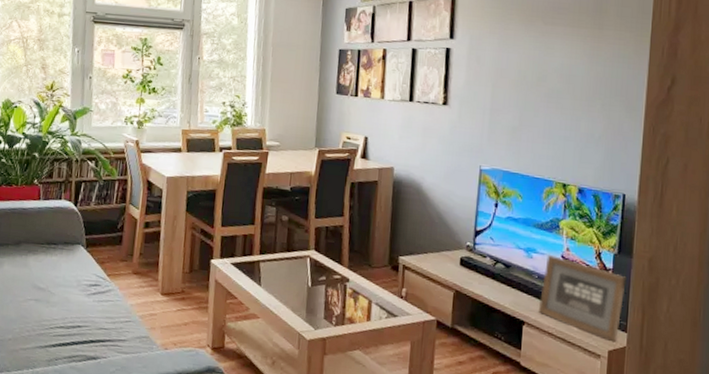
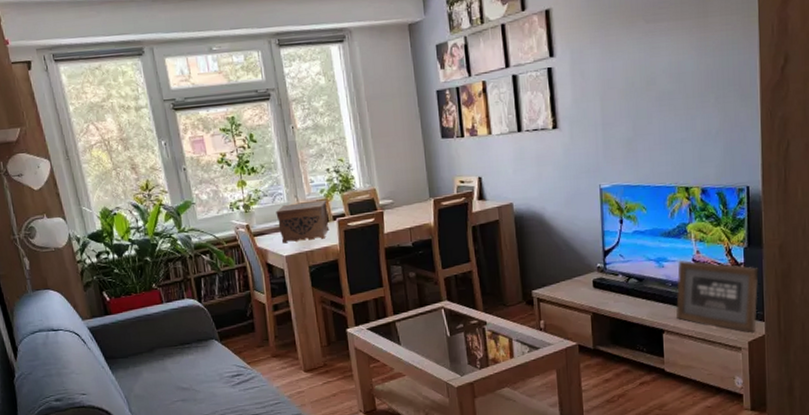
decorative box: none [166,127,217,167] -> present [276,200,330,244]

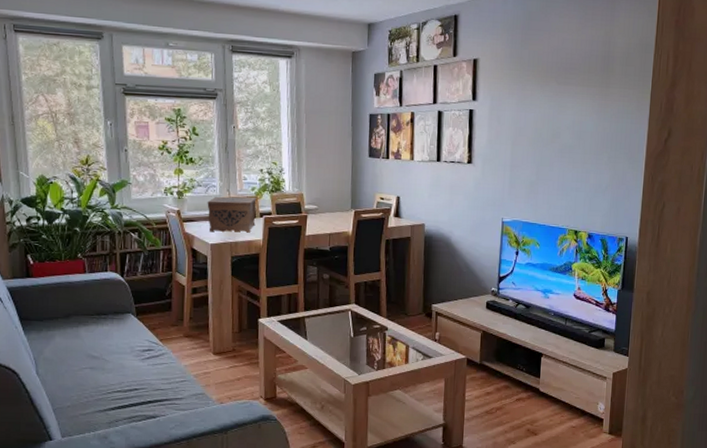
picture frame: present [676,260,759,333] -> none [555,294,628,366]

